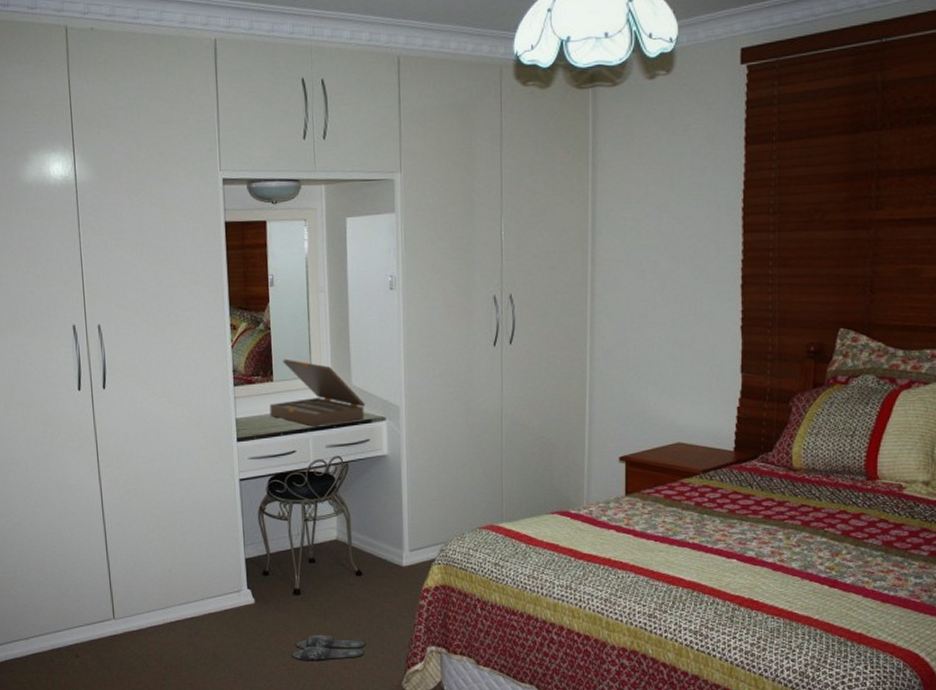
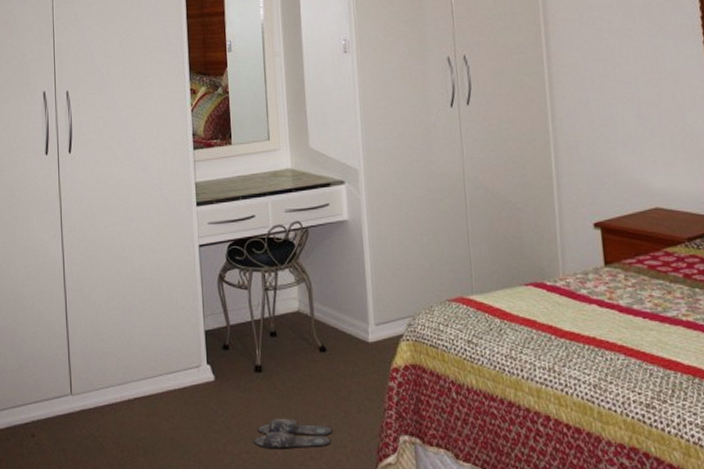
jewelry box: present [269,359,365,427] -> none [228,122,323,191]

